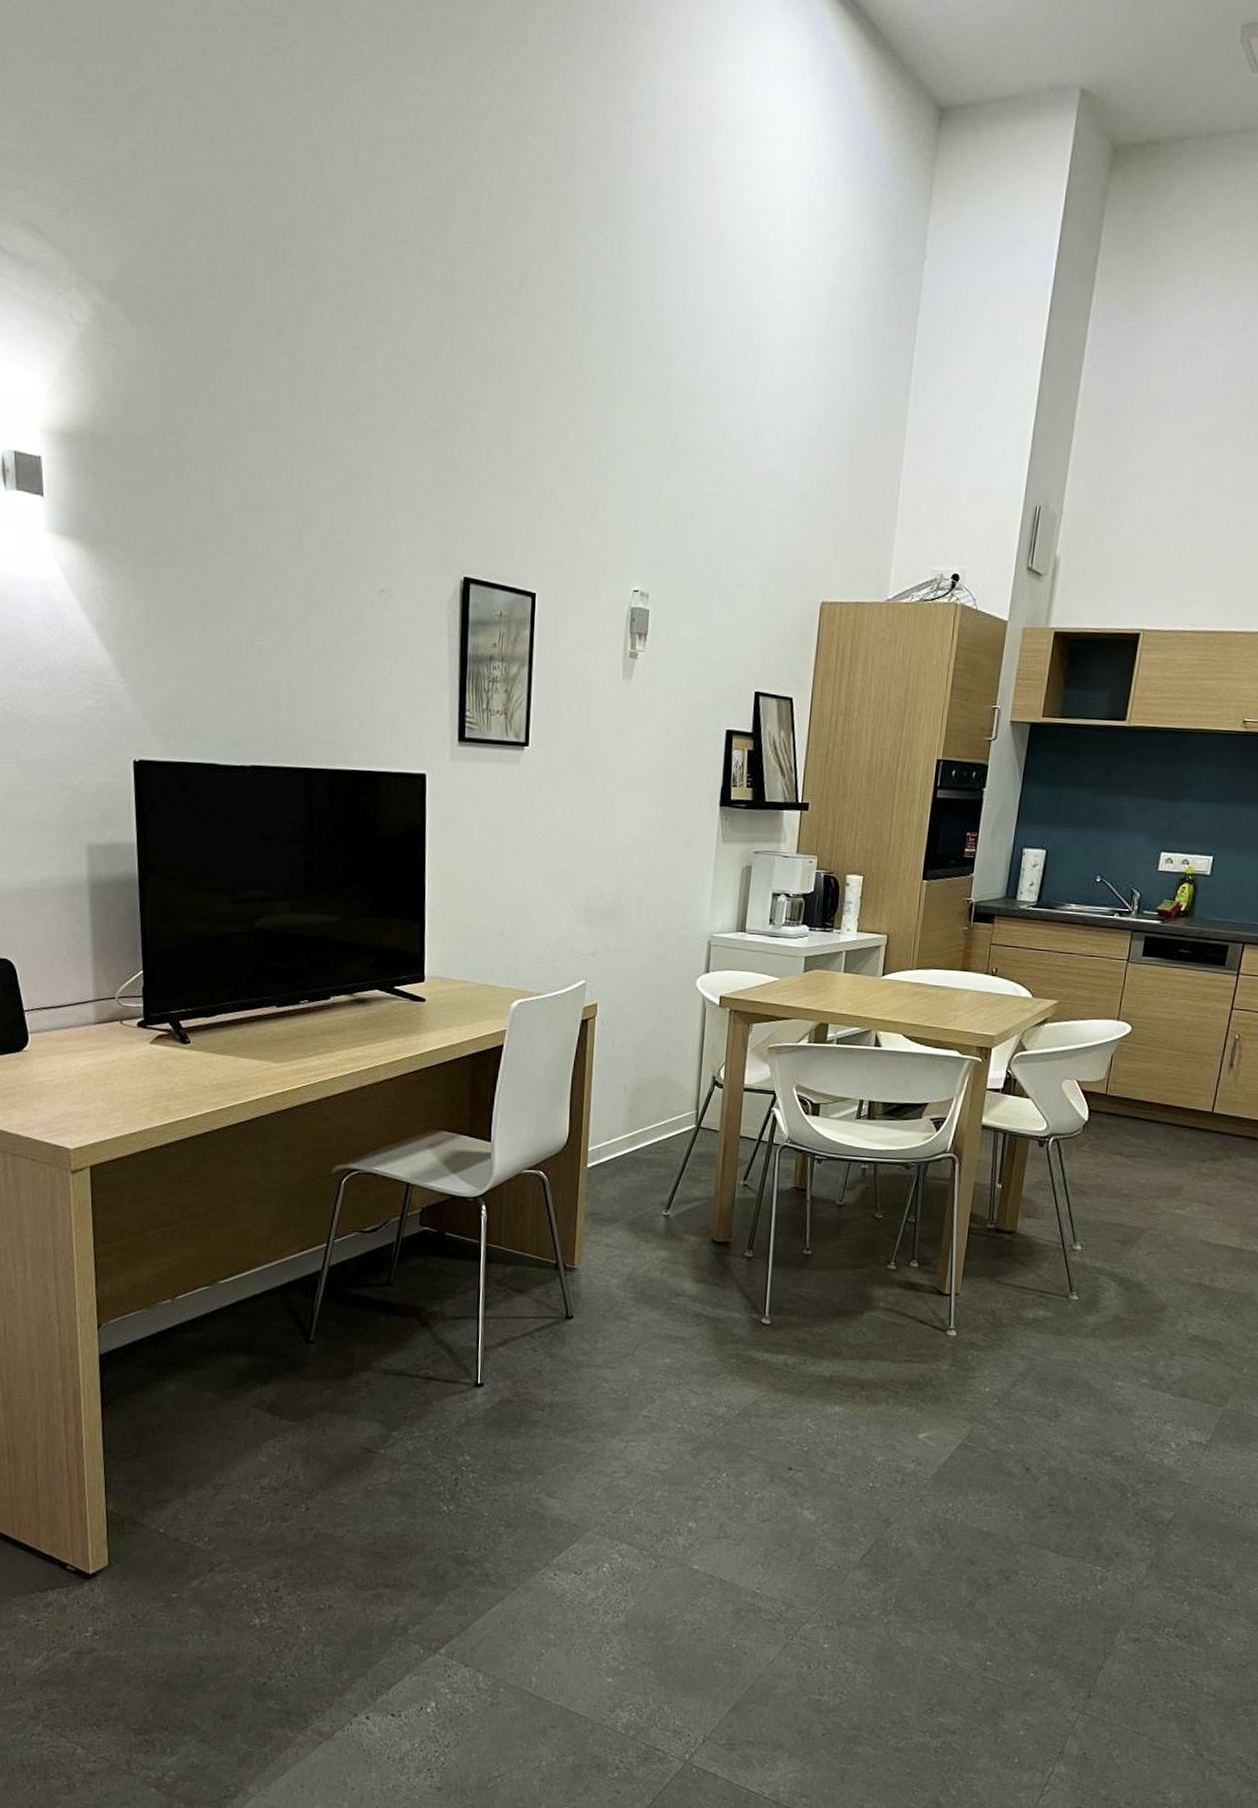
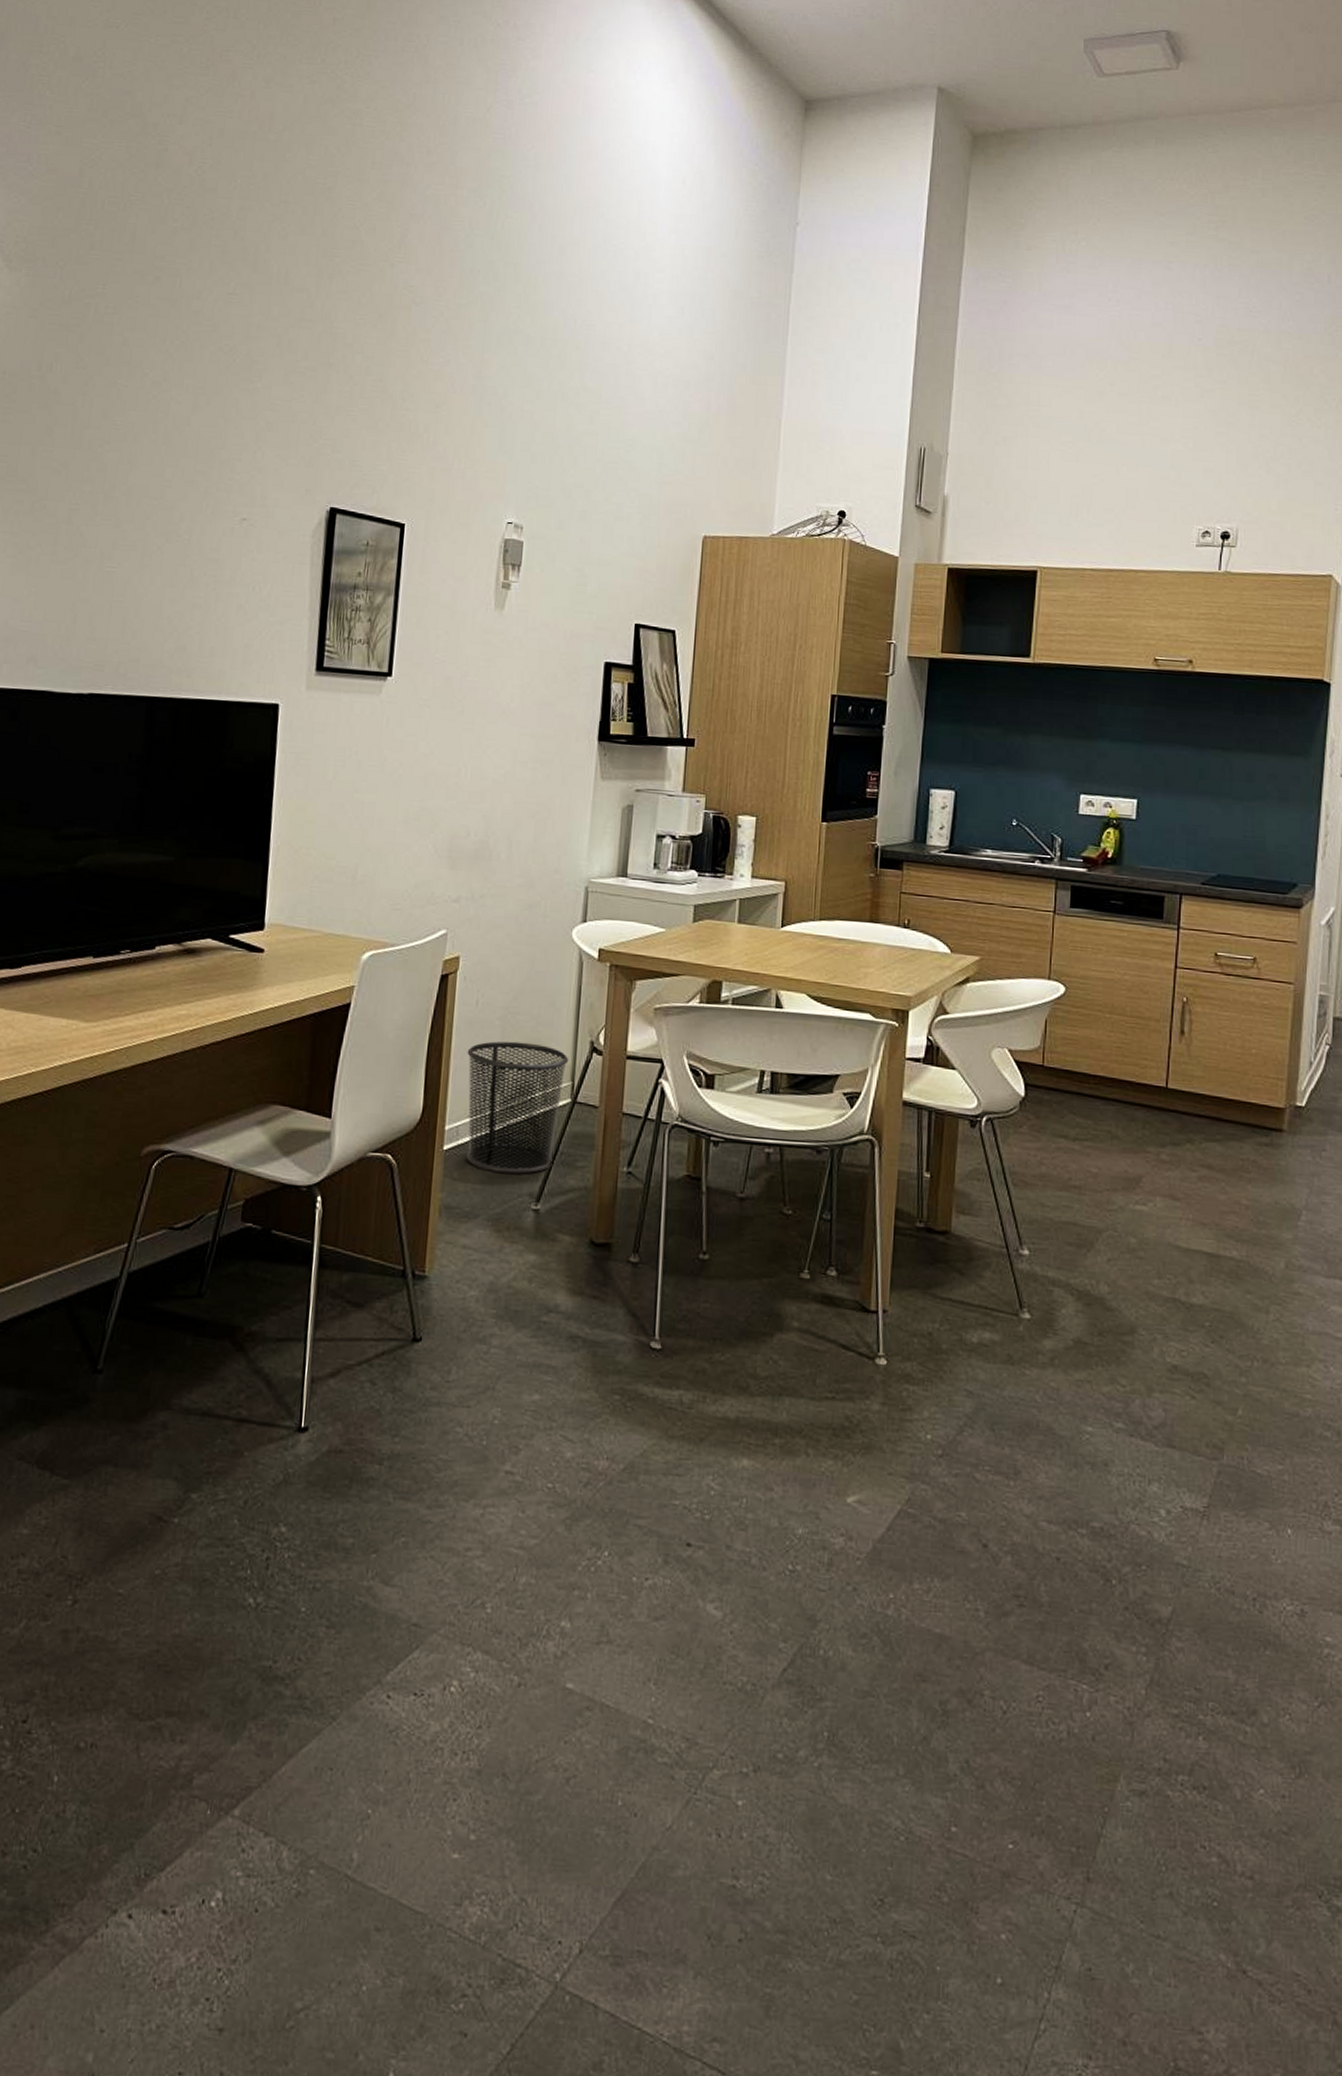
waste bin: none [605,1076,694,1187] -> present [465,1041,569,1175]

